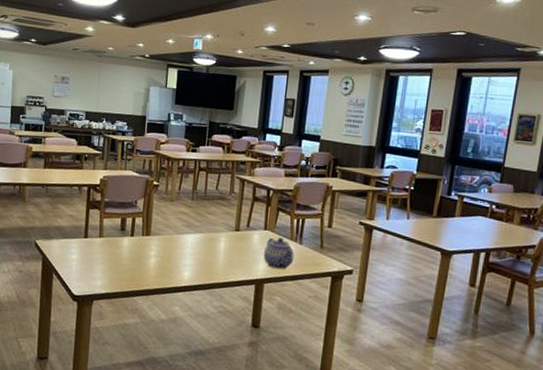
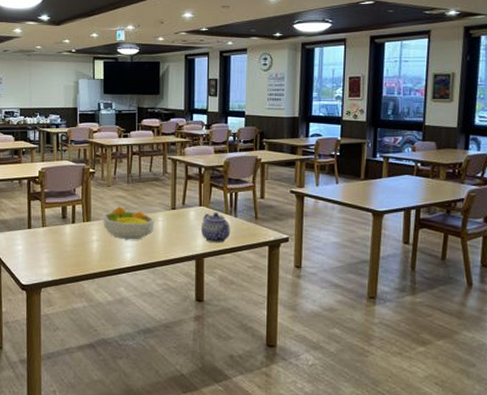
fruit bowl: none [162,223,217,259] -> present [102,206,155,240]

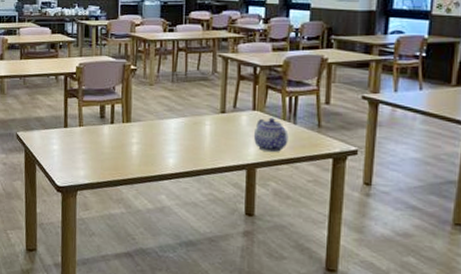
fruit bowl: present [102,206,155,240] -> none [143,107,202,145]

